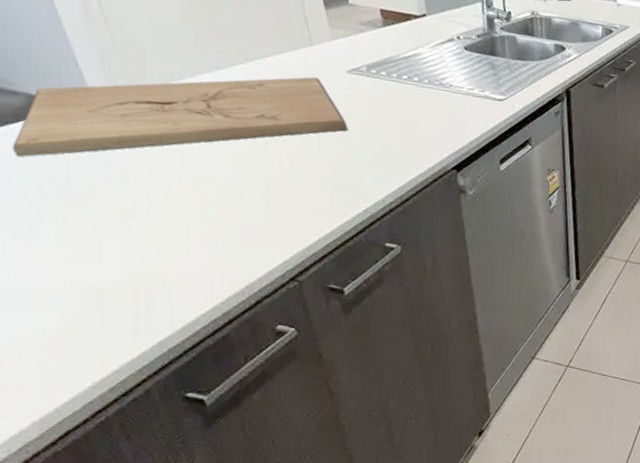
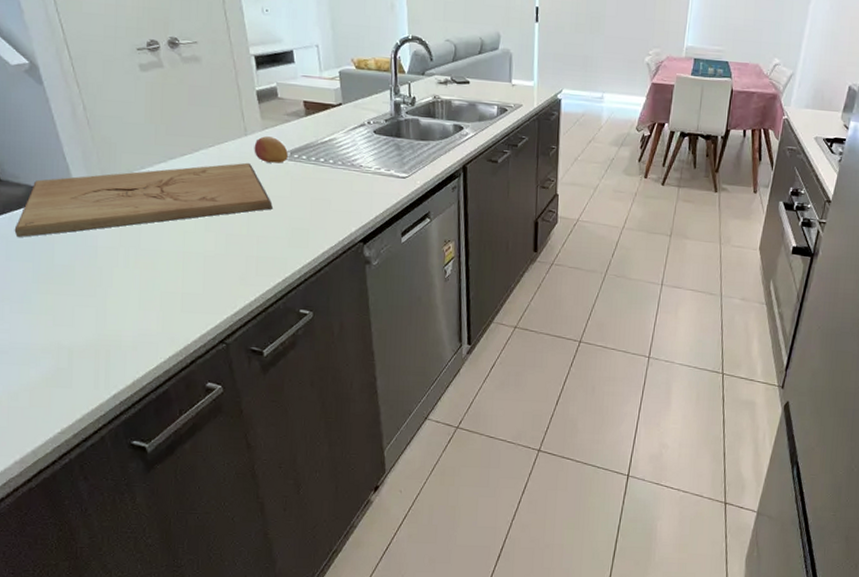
fruit: none [322,47,364,79] -> present [254,136,288,164]

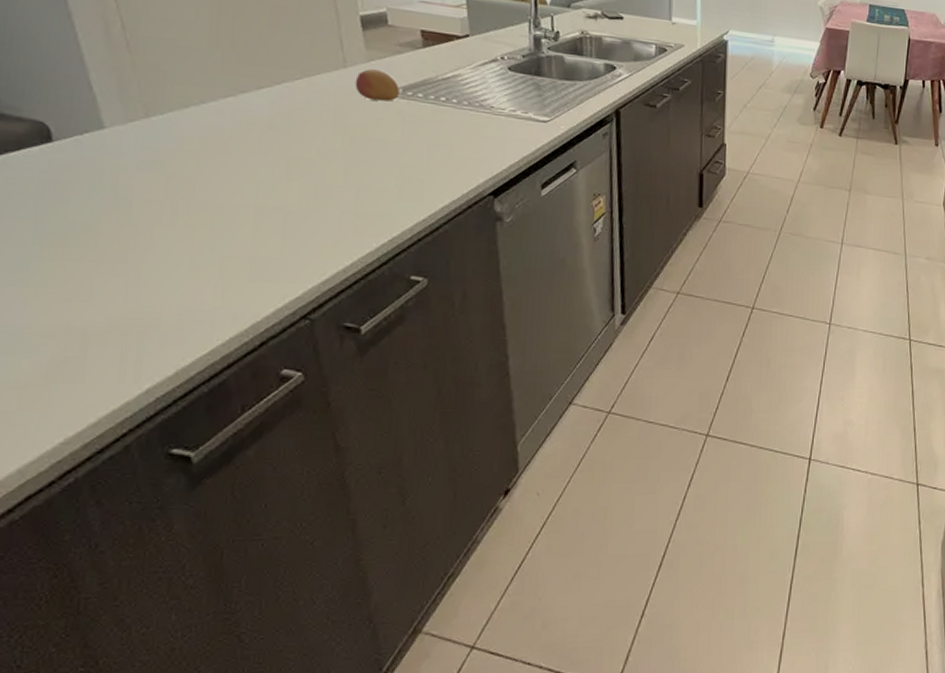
cutting board: present [14,162,273,237] -> none [9,99,378,187]

